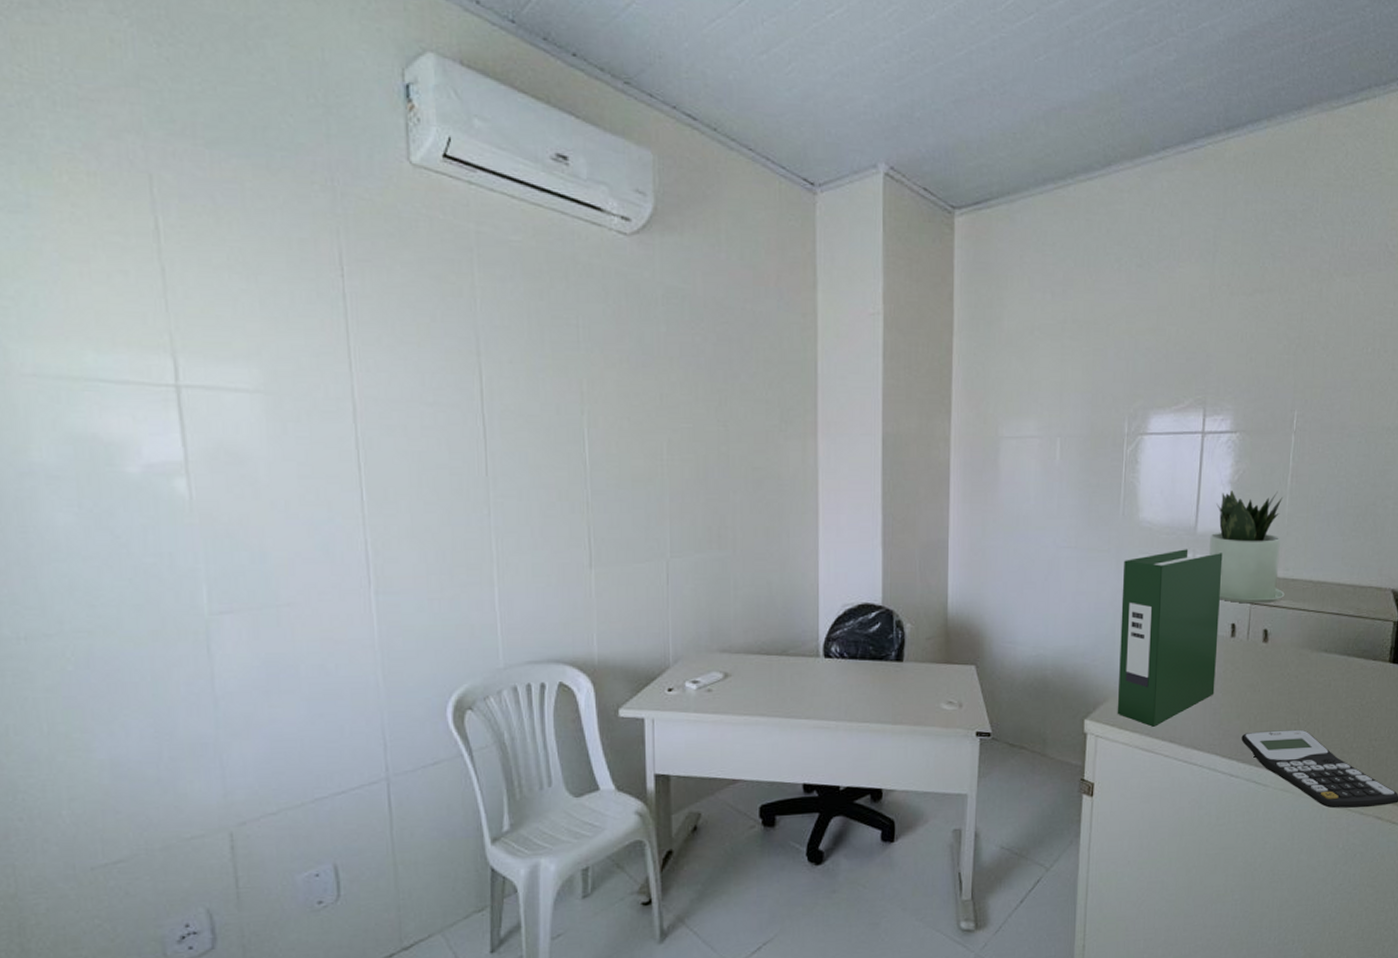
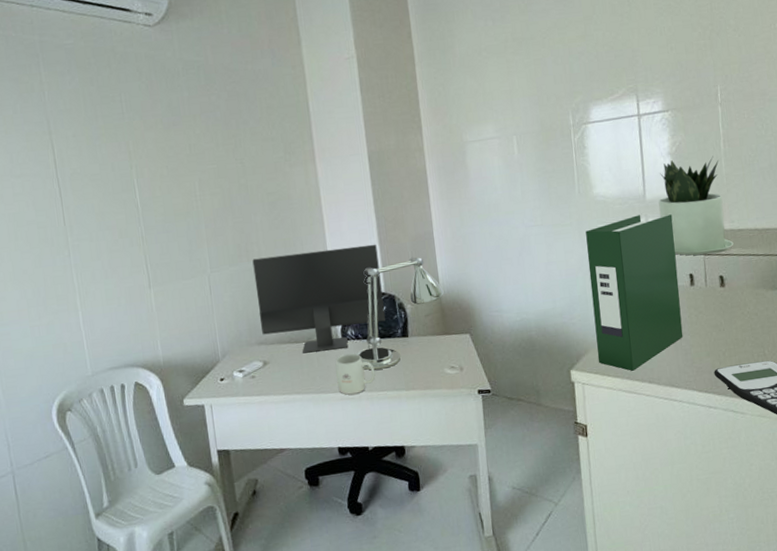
computer monitor: none [724,546,879,668] -> present [252,244,385,354]
mug: none [812,674,858,723] -> present [335,353,376,395]
desk lamp: none [837,567,952,697] -> present [355,257,444,370]

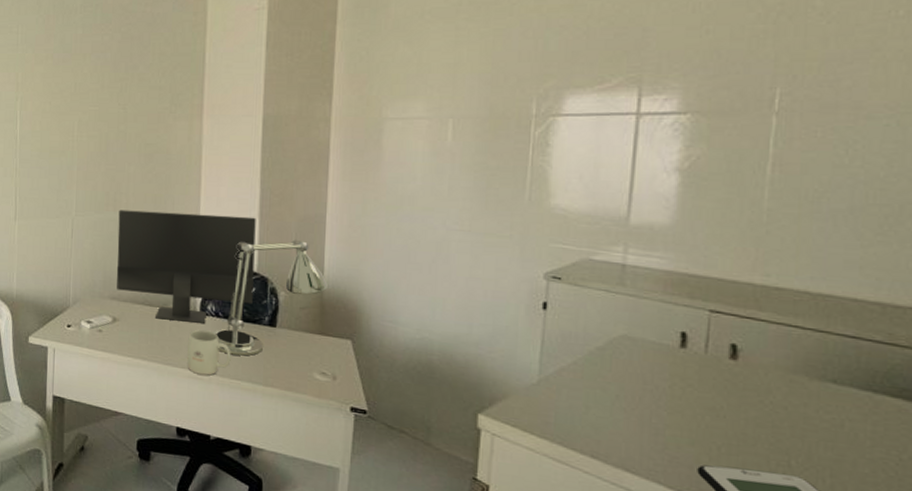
binder: present [586,214,683,371] -> none [519,241,667,436]
planter: present [658,155,734,256] -> none [646,179,764,314]

